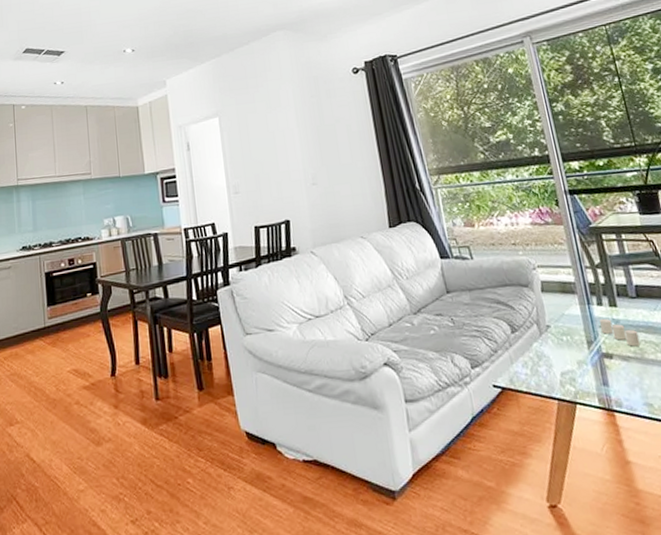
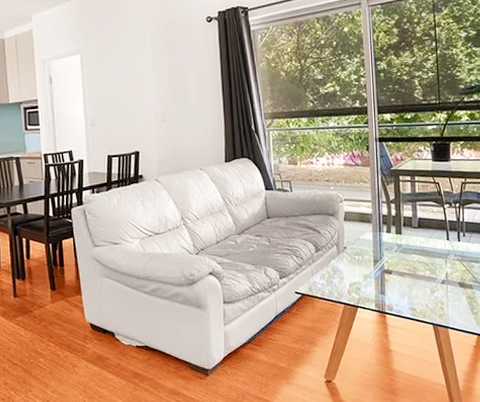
candle: present [600,318,641,347] -> none [386,243,415,266]

